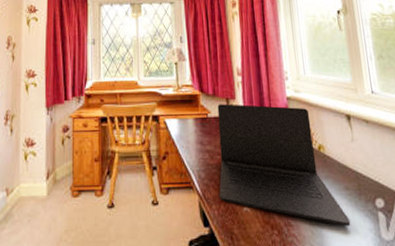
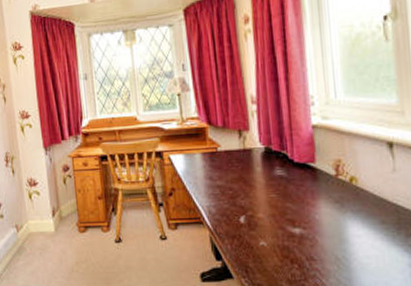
laptop: present [217,104,351,227] -> none [228,135,386,262]

